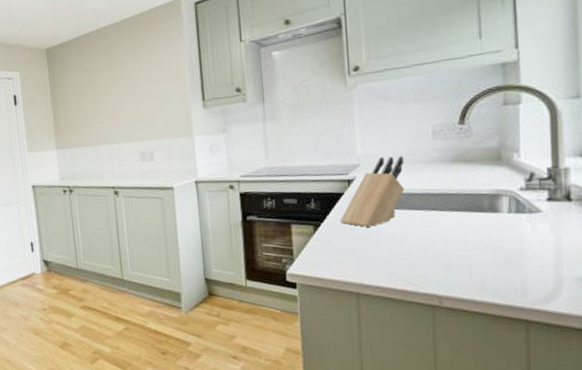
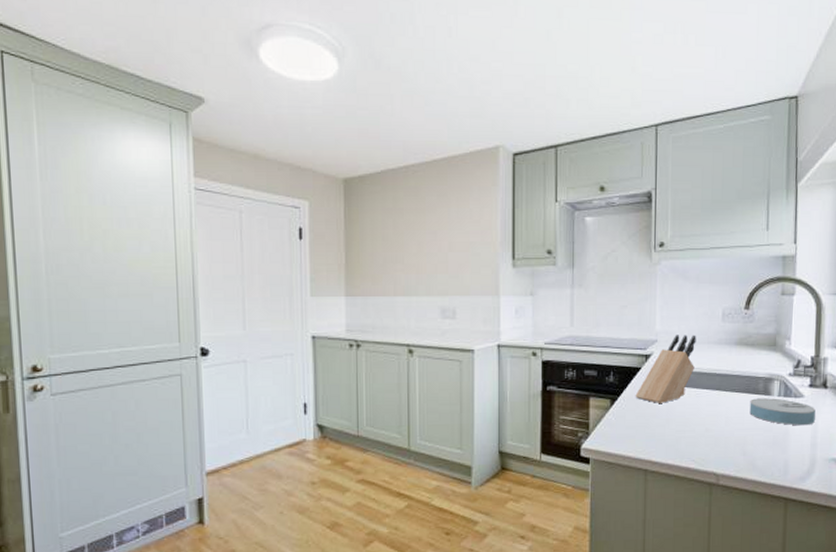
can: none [473,215,558,243] -> present [749,398,815,426]

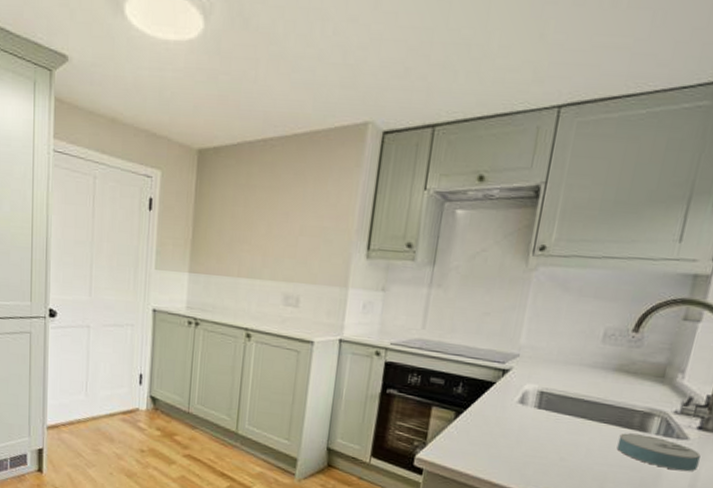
knife block: present [635,335,696,403] -> none [484,351,567,424]

